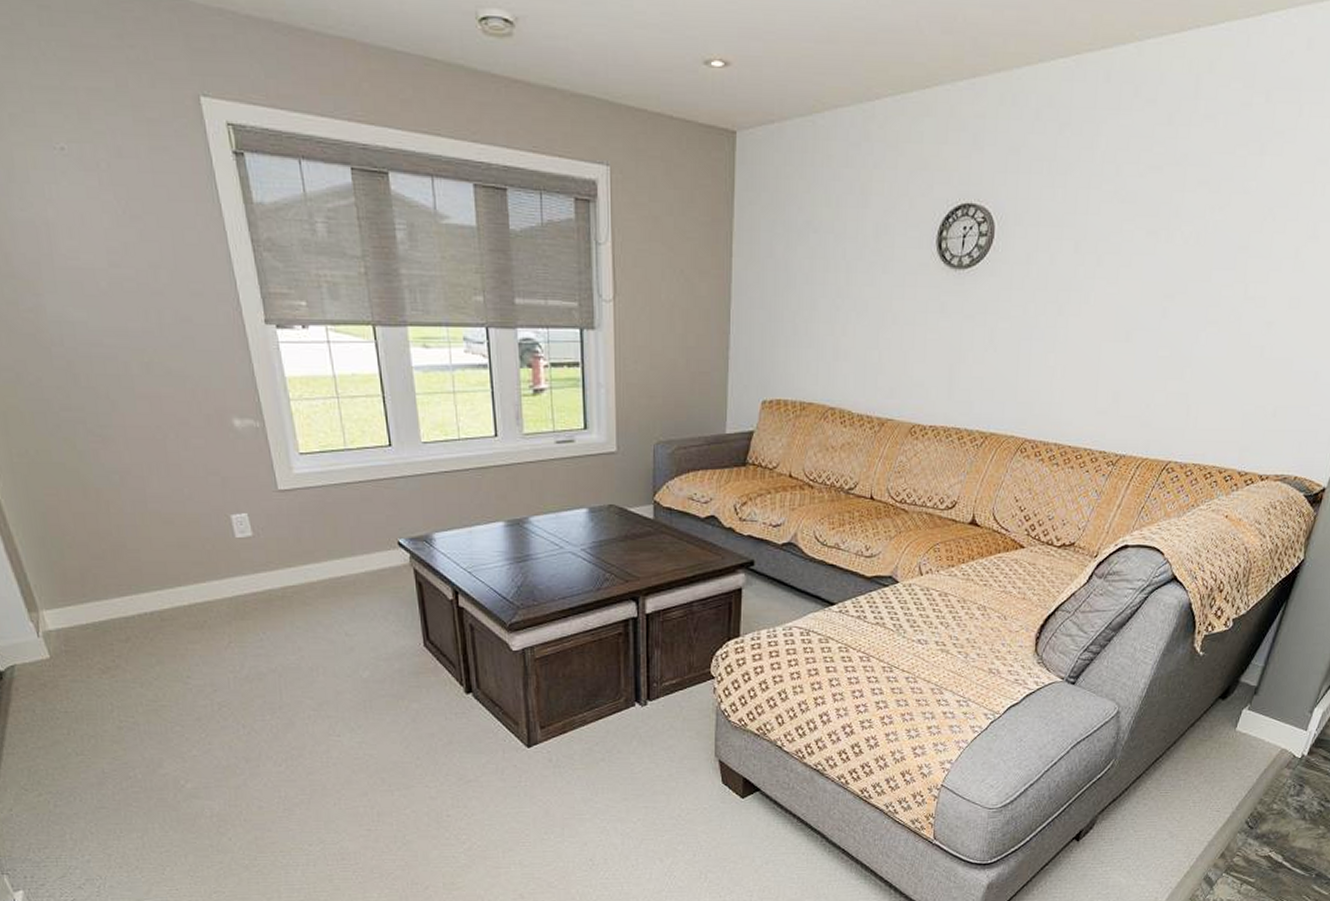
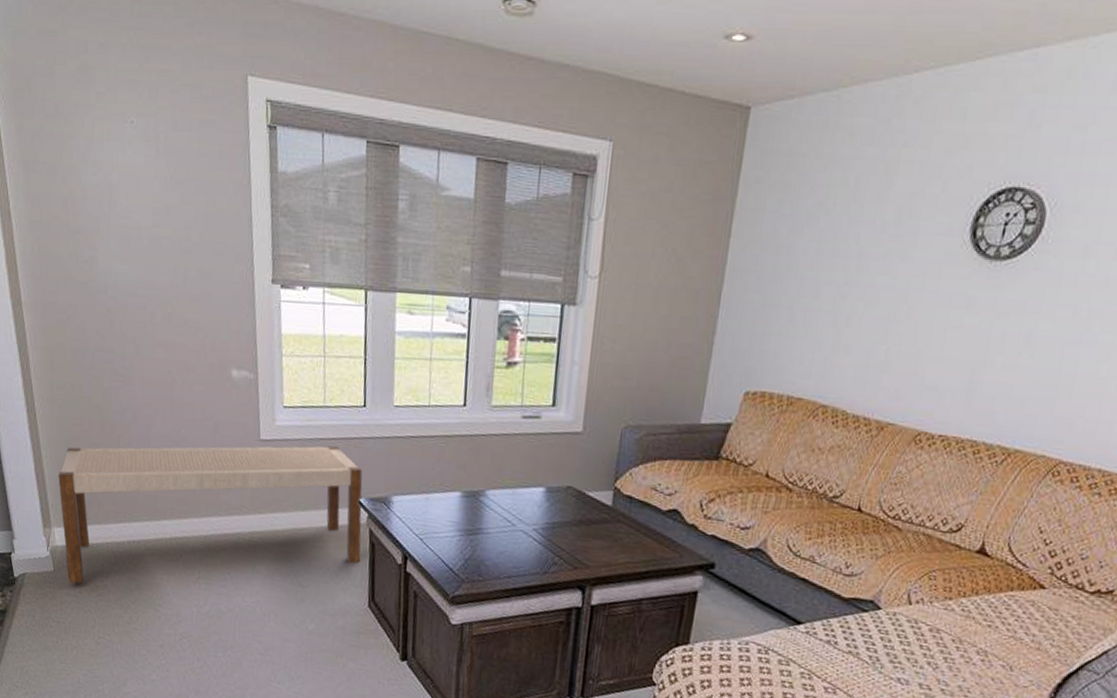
bench: none [37,489,409,670] -> present [58,445,363,584]

